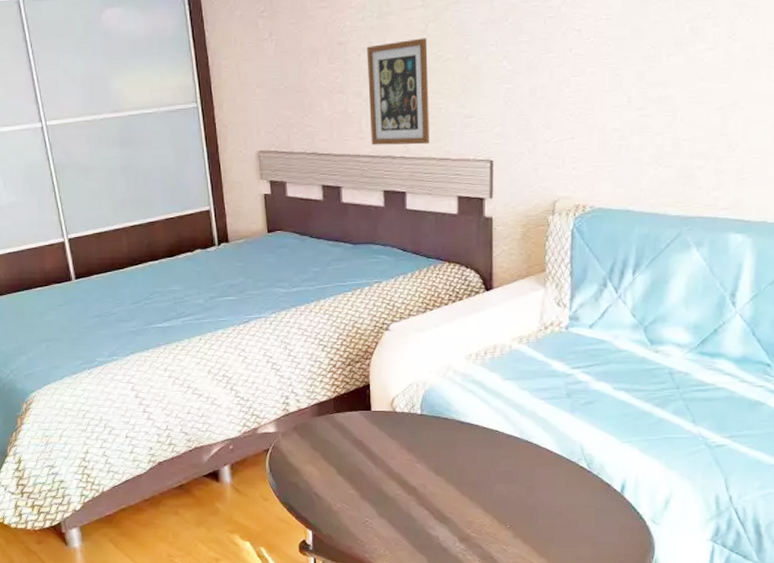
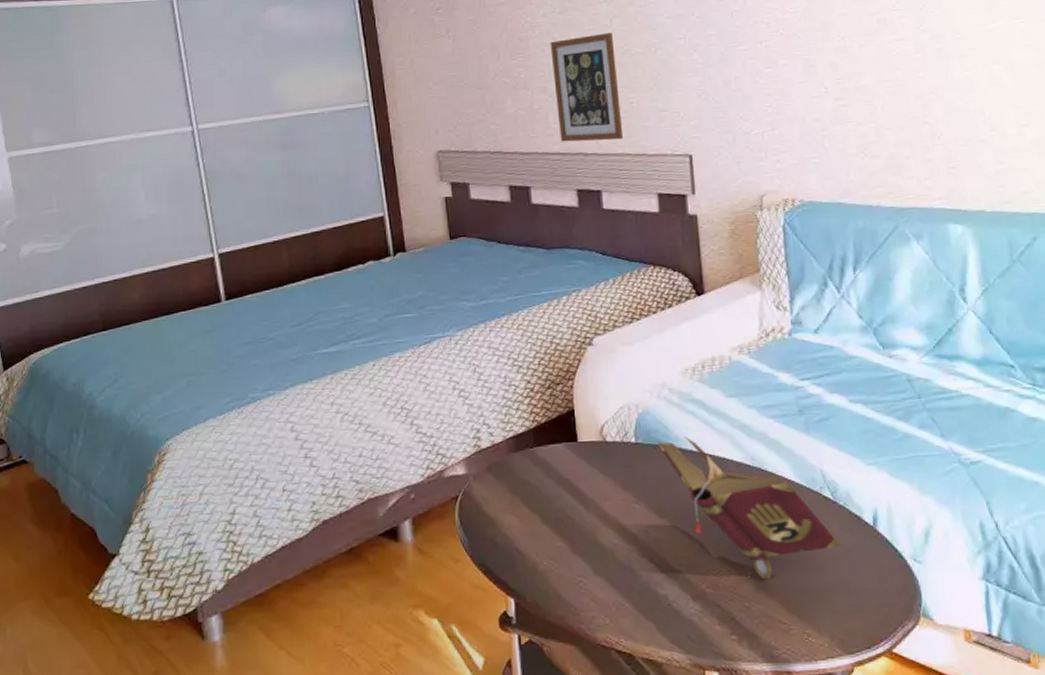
book: none [440,411,589,530] -> present [657,436,839,580]

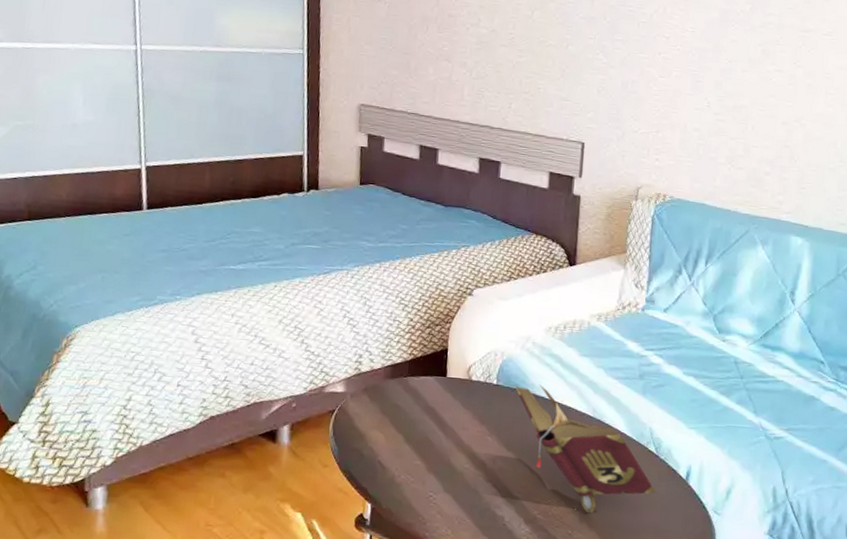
picture frame: present [550,32,624,142] -> none [471,22,532,120]

